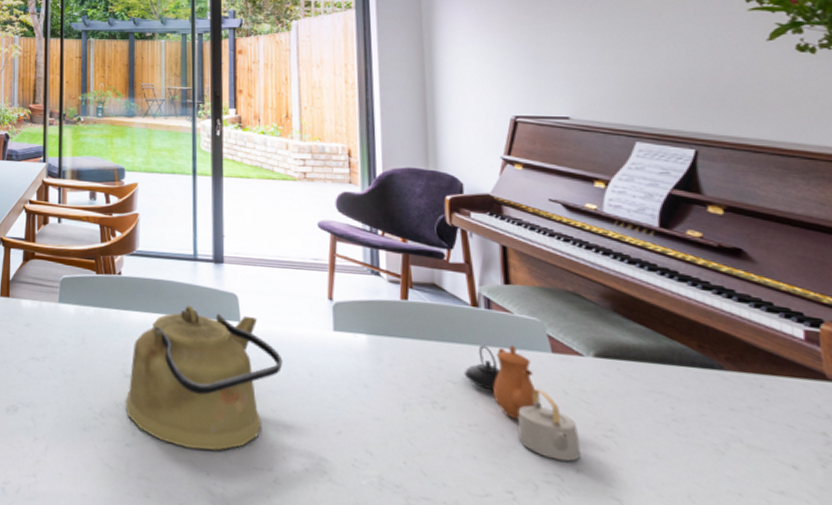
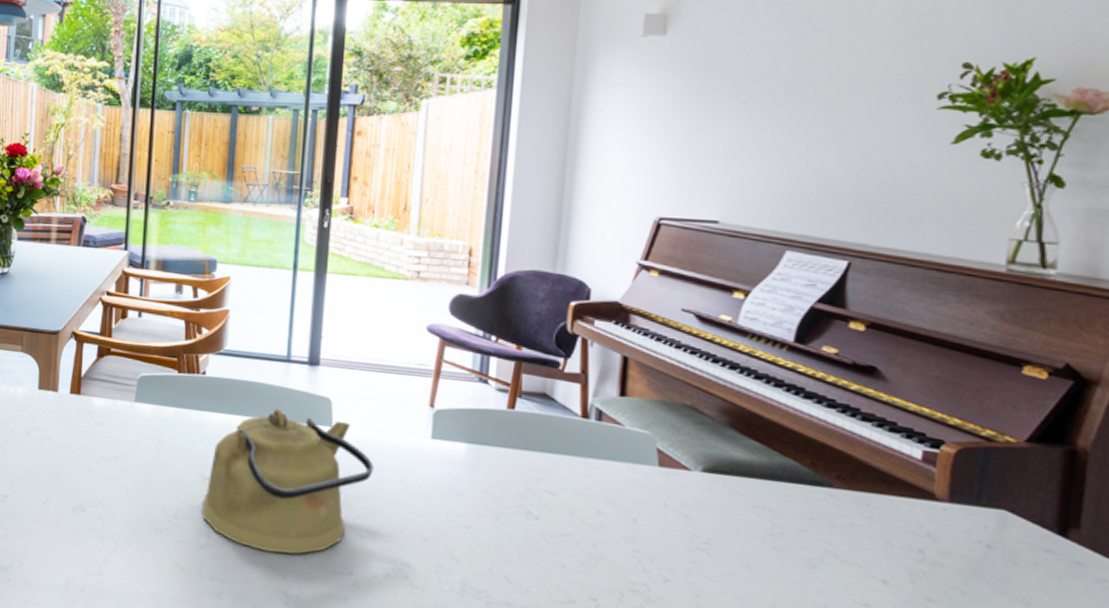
teapot: present [464,345,582,462] -> none [563,457,673,572]

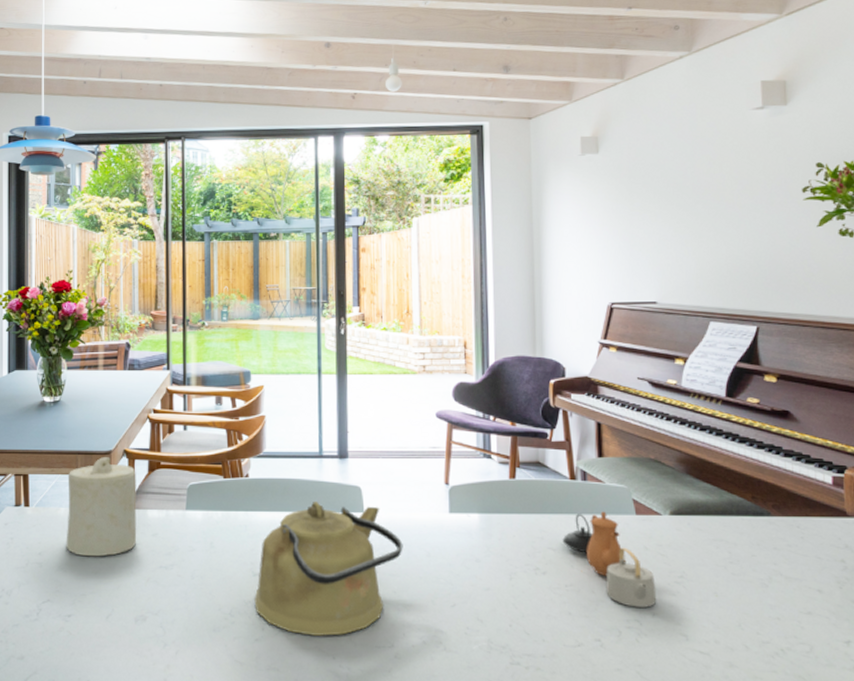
candle: none [6,336,84,440] -> present [66,457,137,557]
teapot: none [563,457,673,572] -> present [562,511,657,608]

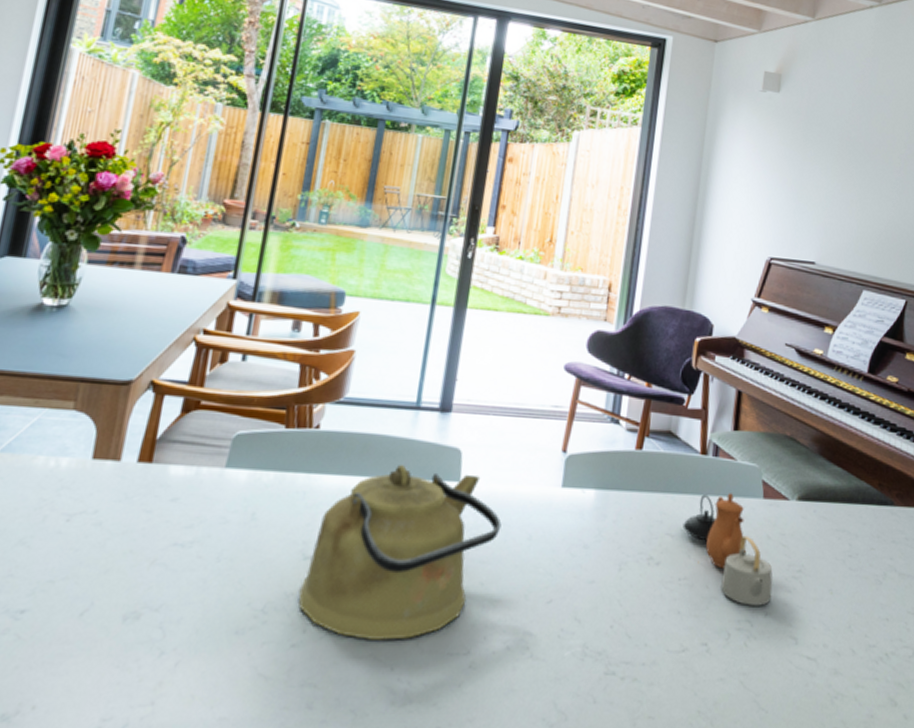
candle: present [66,457,137,557] -> none [36,388,163,528]

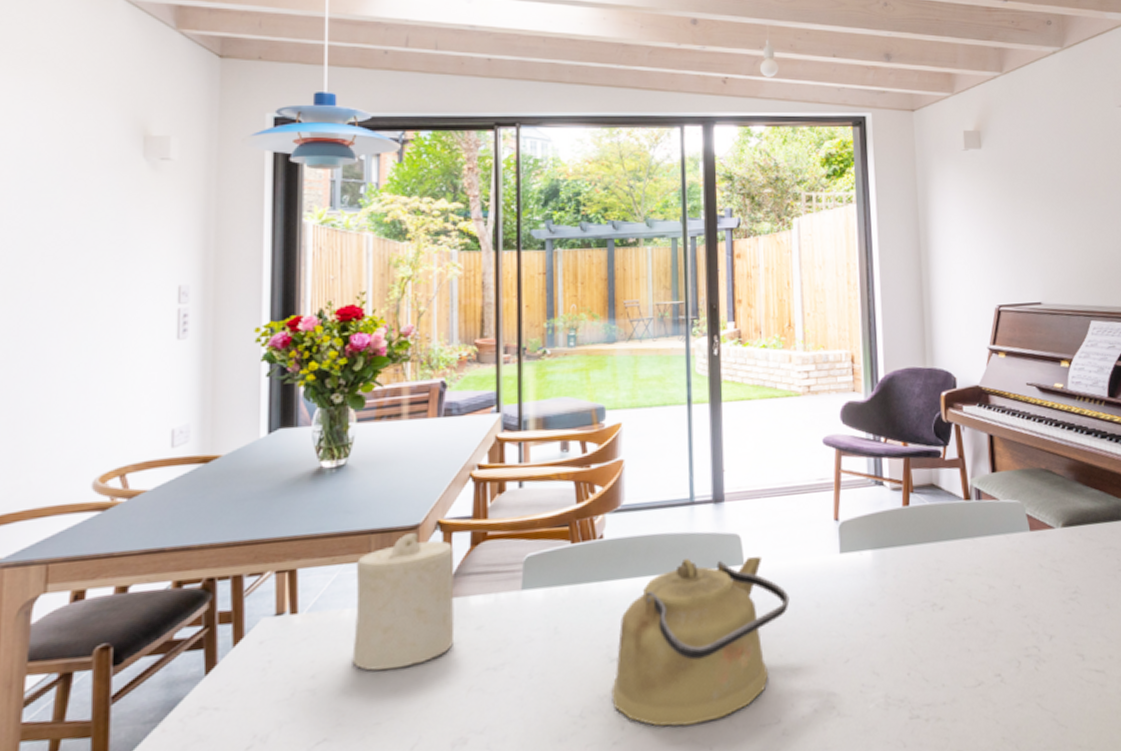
candle: none [36,388,163,528] -> present [352,533,455,671]
teapot: present [682,493,773,606] -> none [959,531,1054,633]

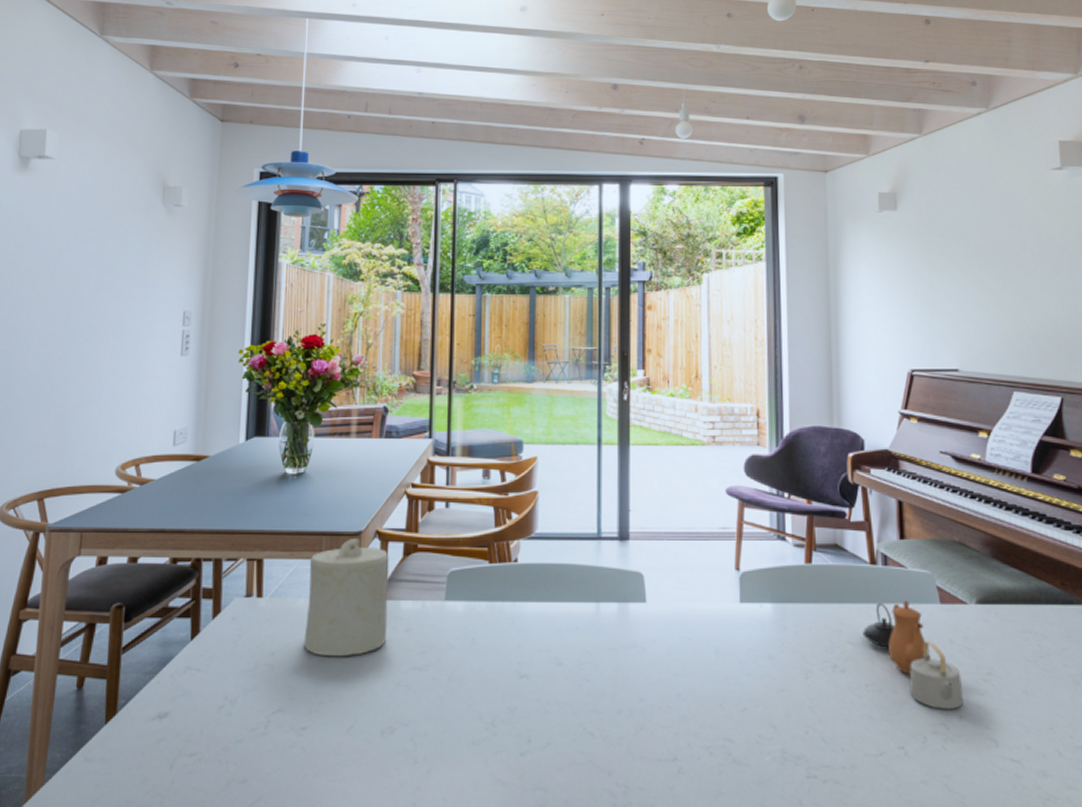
kettle: present [611,556,790,727] -> none [520,589,689,748]
teapot: none [959,531,1054,633] -> present [862,600,964,709]

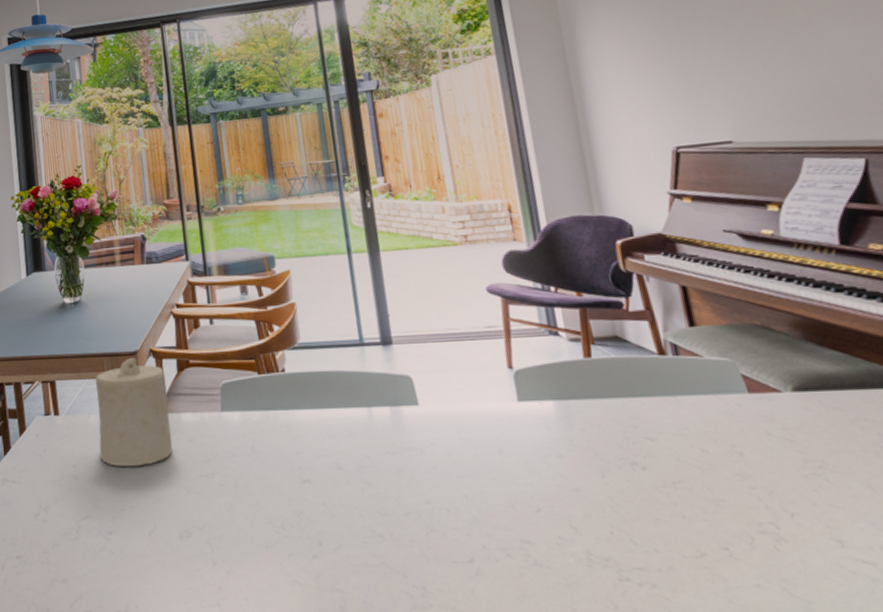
teapot: present [862,600,964,709] -> none [660,391,794,507]

